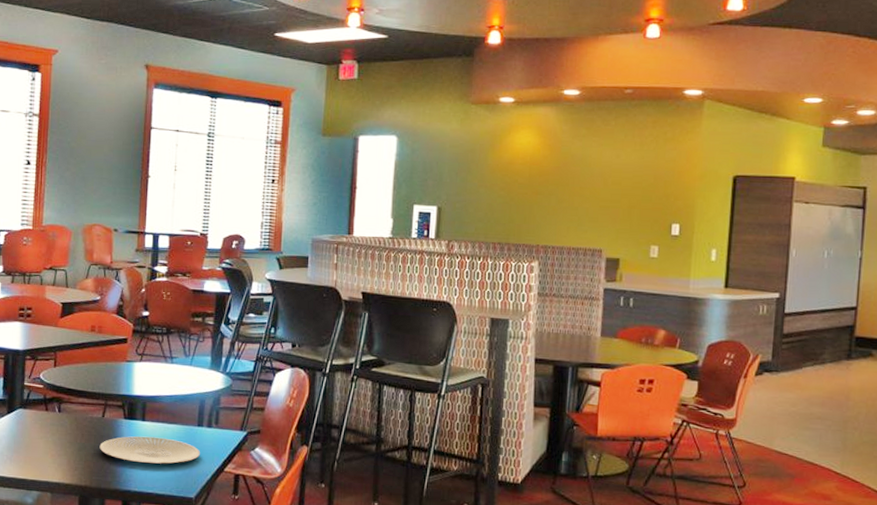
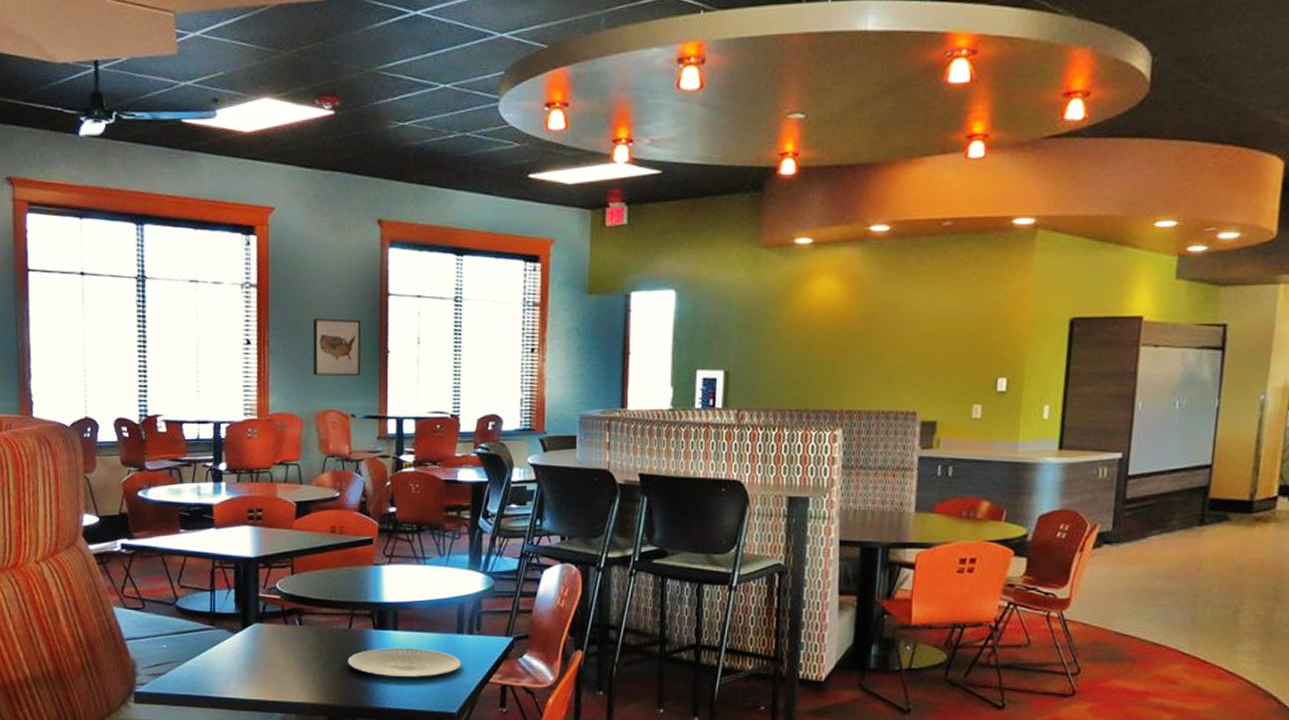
wall art: none [83,145,127,196] -> present [312,318,361,376]

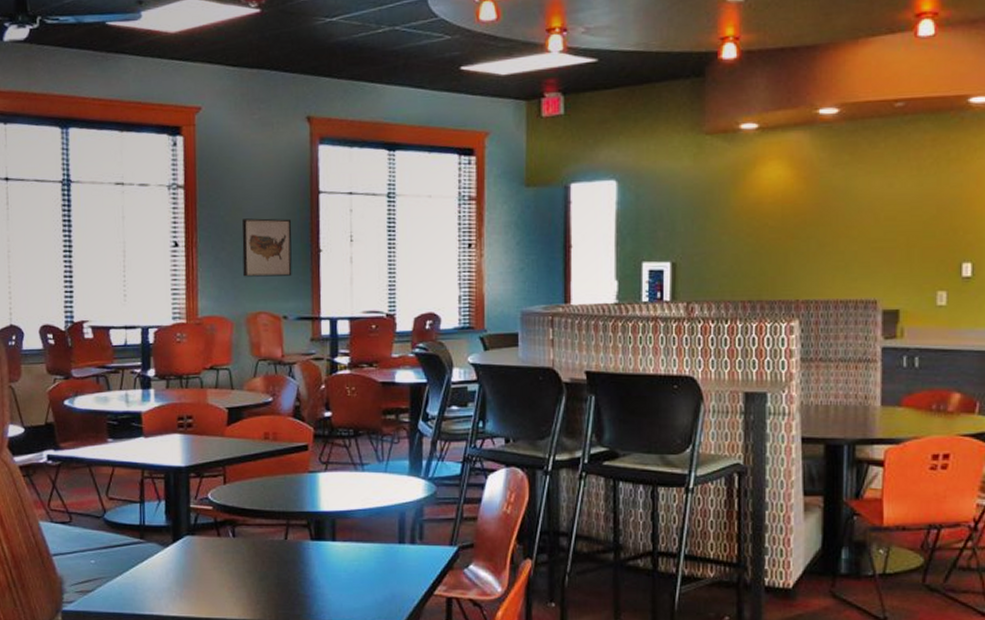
plate: present [347,647,462,677] -> none [284,559,405,590]

